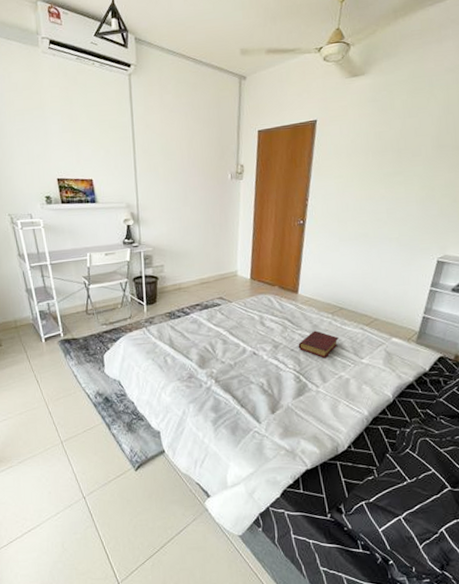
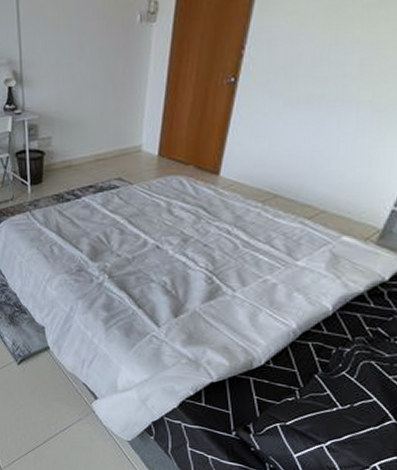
book: present [298,330,338,358] -> none [214,223,268,257]

